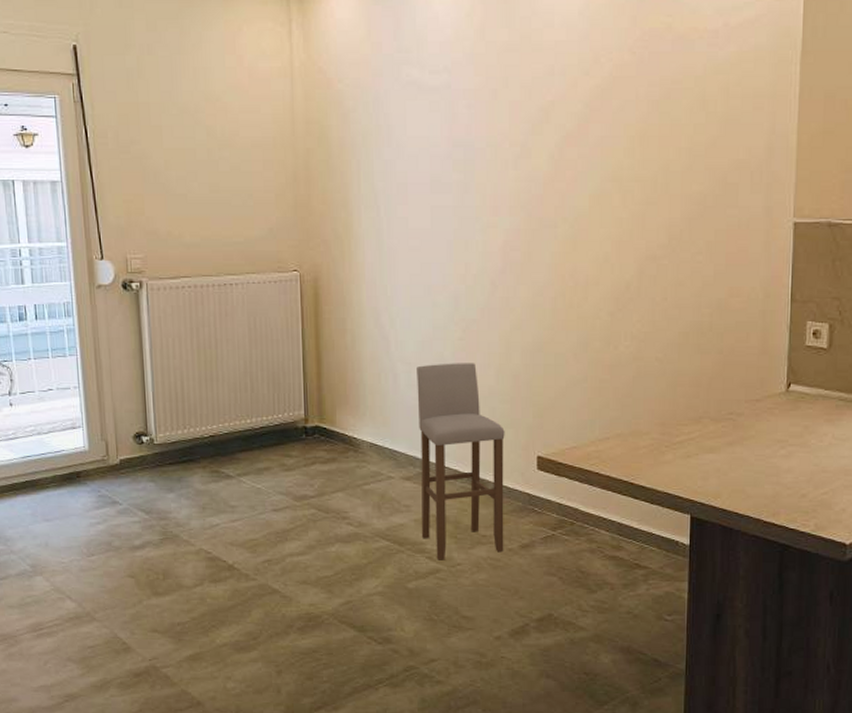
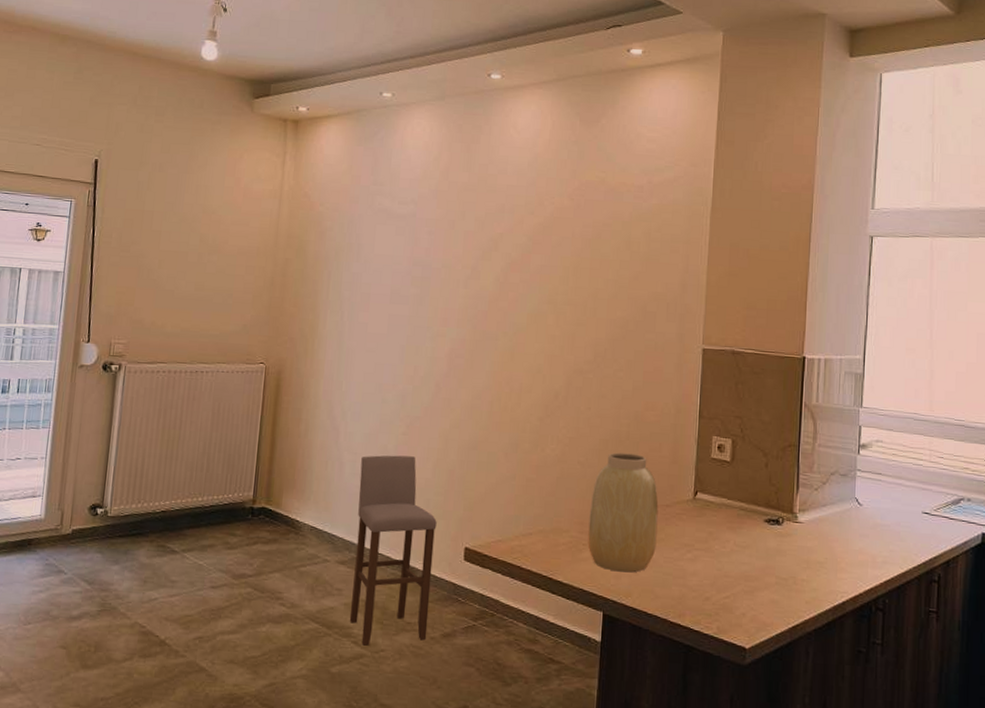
vase: none [671,346,747,473] -> present [587,452,659,572]

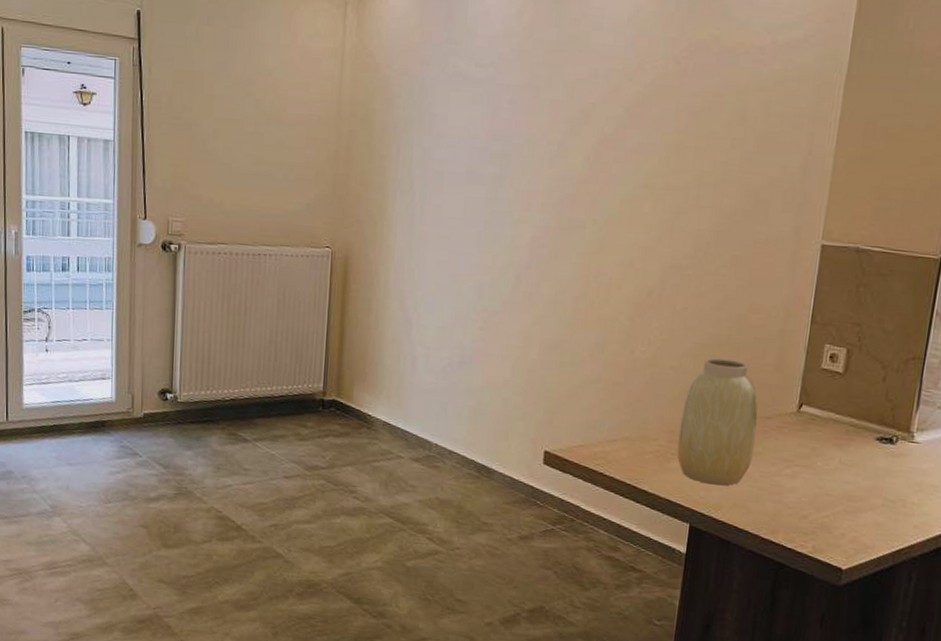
bar stool: present [349,455,437,646] -> none [424,350,515,543]

